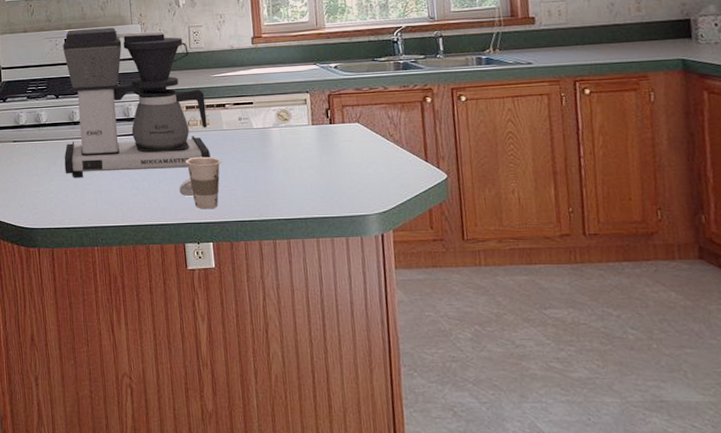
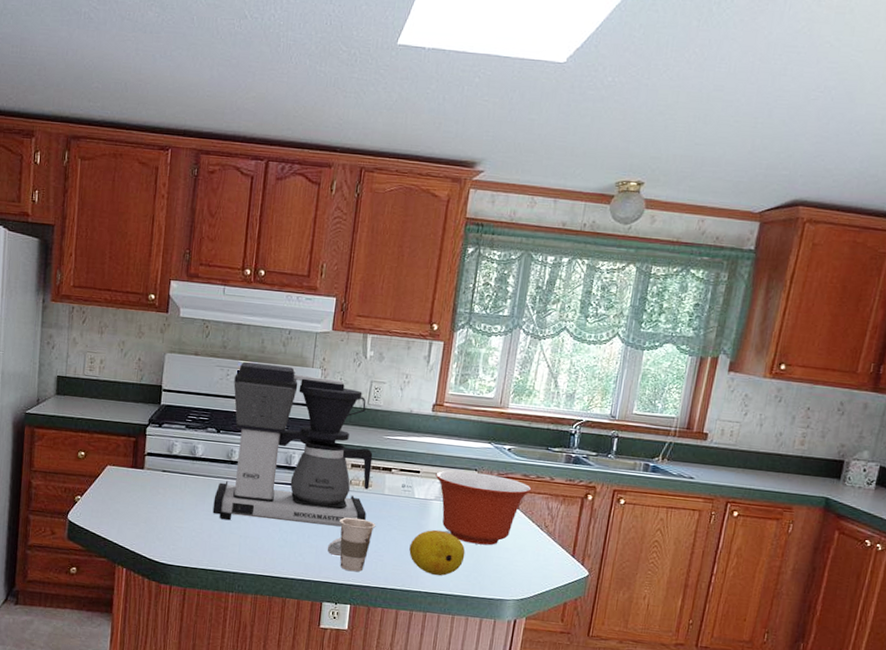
fruit: none [258,155,316,201] -> present [409,529,465,576]
mixing bowl: none [269,93,368,164] -> present [435,470,532,546]

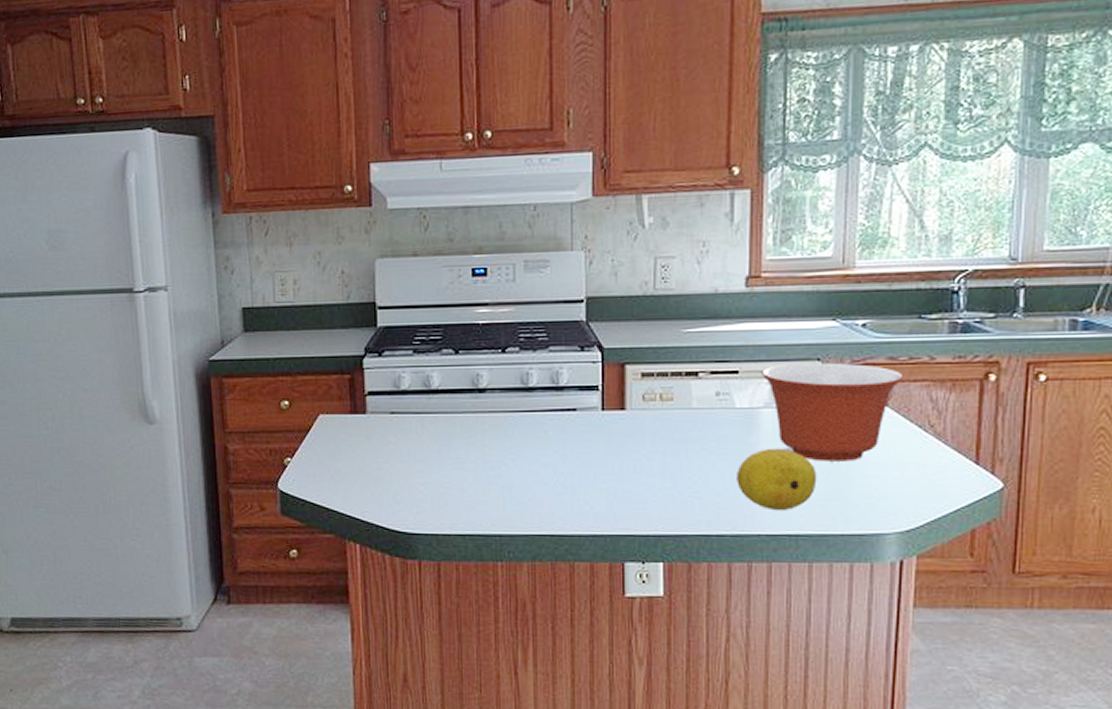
coffee maker: present [212,362,373,527] -> none [461,254,670,468]
cup: present [327,517,376,572] -> none [621,444,686,518]

